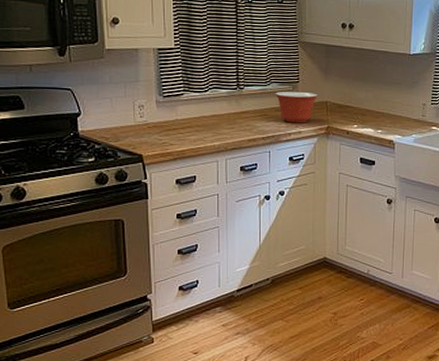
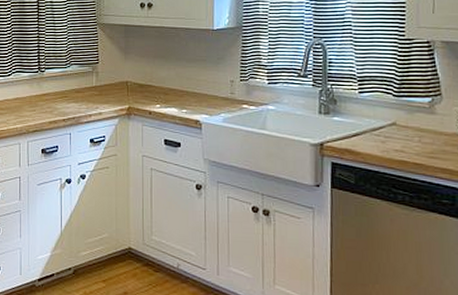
mixing bowl: present [275,91,318,123] -> none [75,72,118,104]

